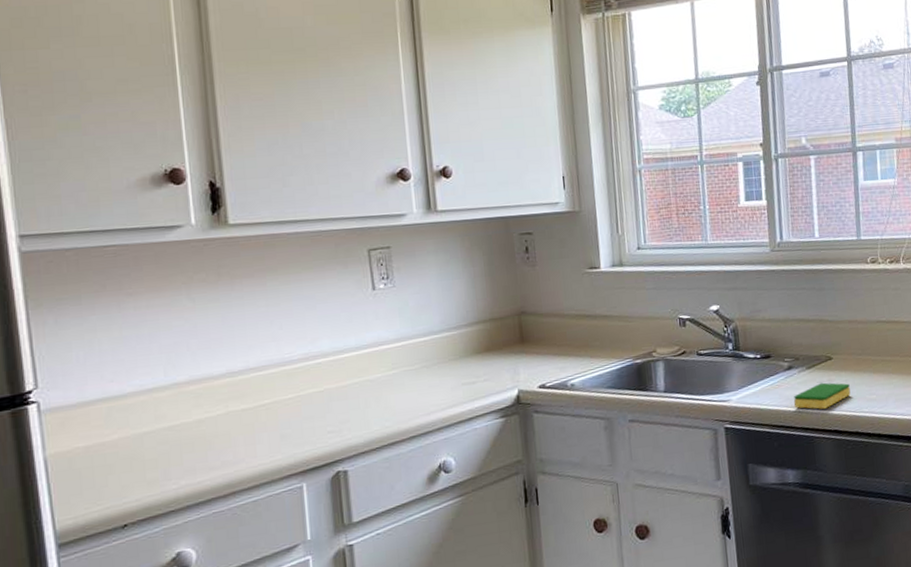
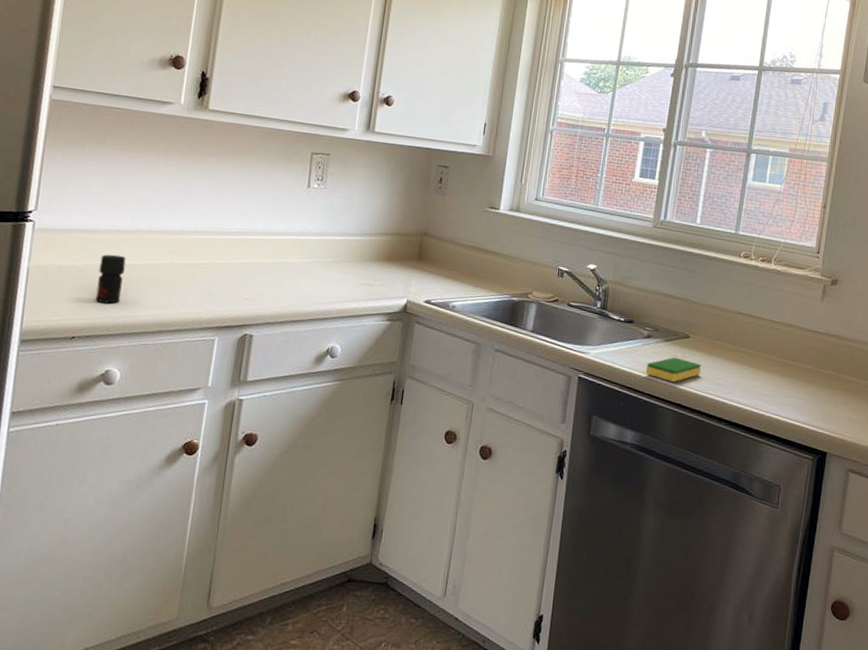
jar: none [136,417,173,478] -> present [95,254,126,304]

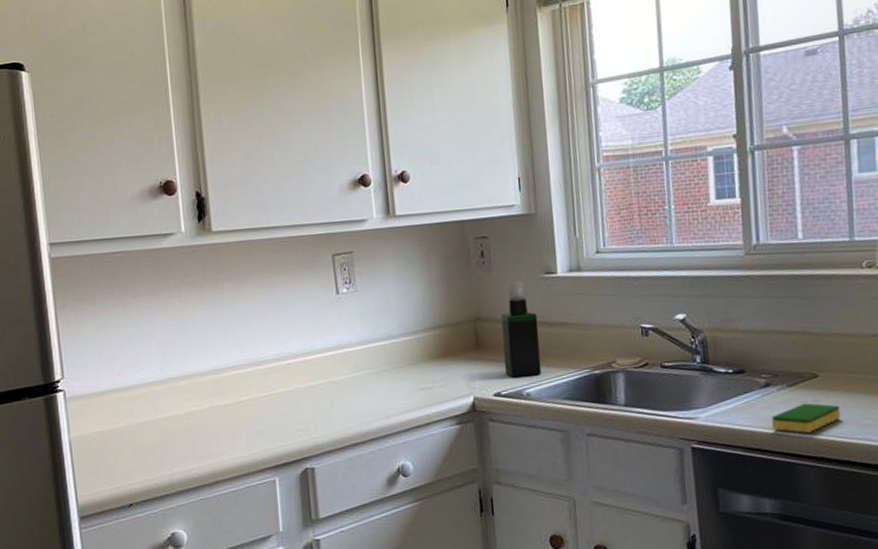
jar: present [95,254,126,304] -> none [139,408,168,463]
spray bottle: none [438,208,476,292] -> present [500,280,542,378]

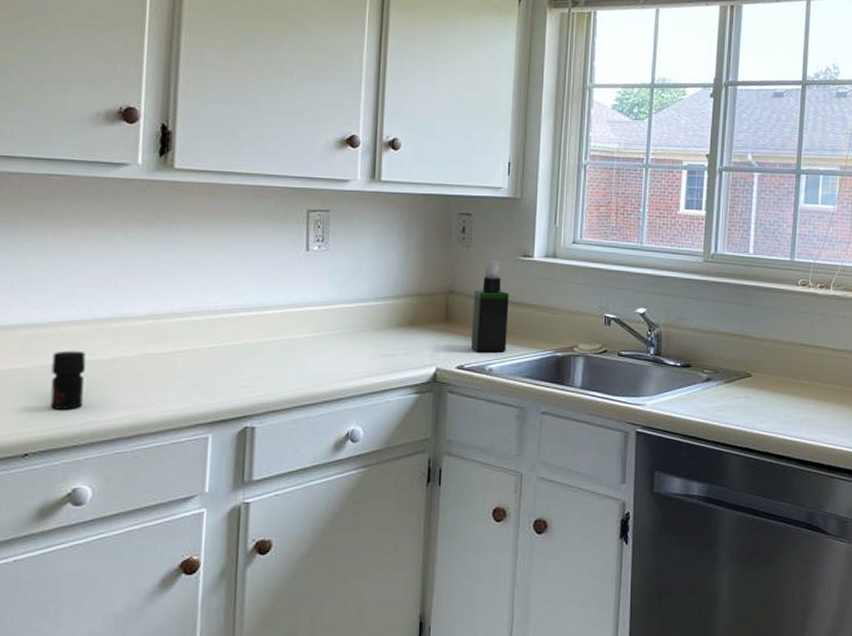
jar: none [139,408,168,463] -> present [50,350,86,409]
dish sponge: present [771,403,841,433] -> none [707,398,765,425]

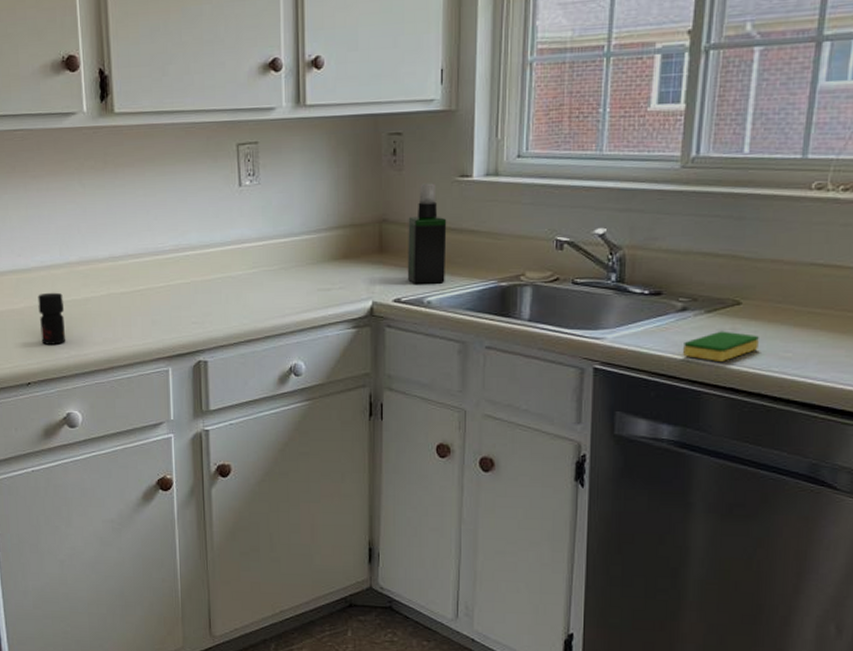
dish sponge: none [707,398,765,425] -> present [682,331,759,361]

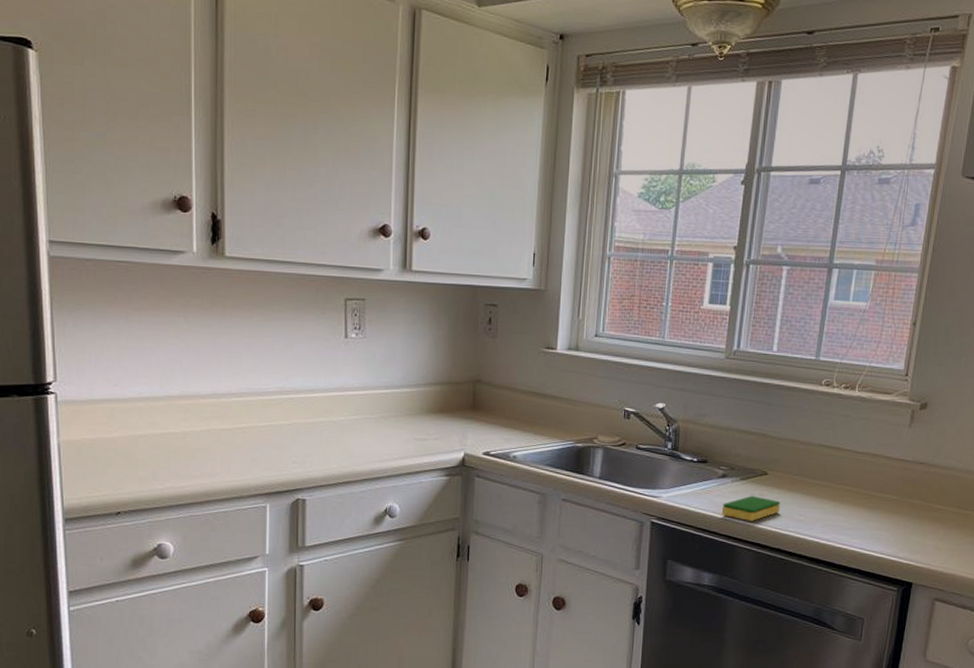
jar: present [37,292,65,345] -> none [133,423,160,476]
spray bottle: present [407,183,447,284] -> none [496,351,533,441]

